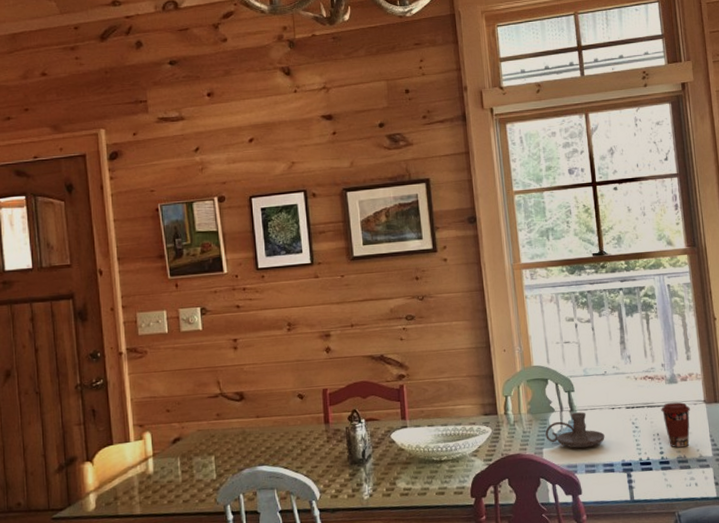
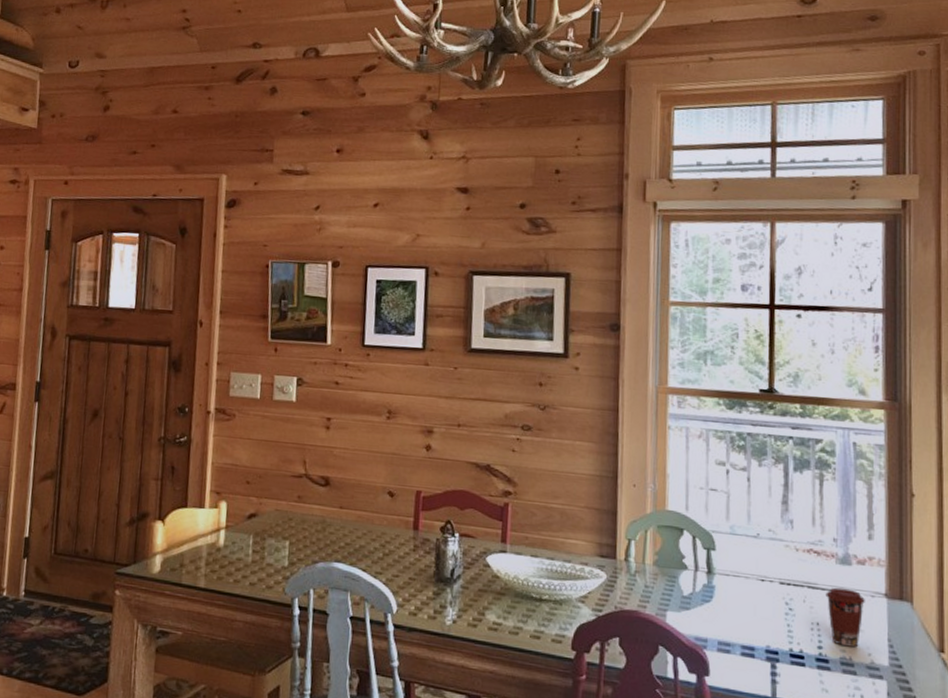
candle holder: present [545,412,605,449] -> none [672,575,748,622]

